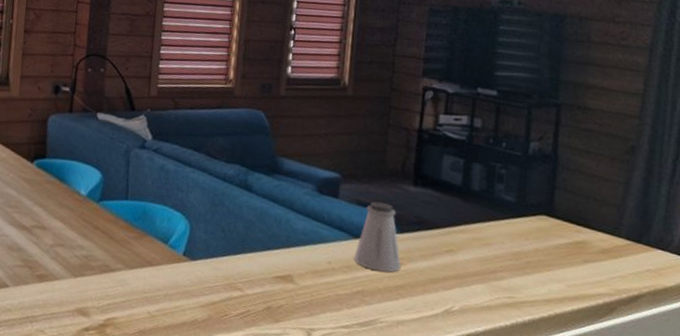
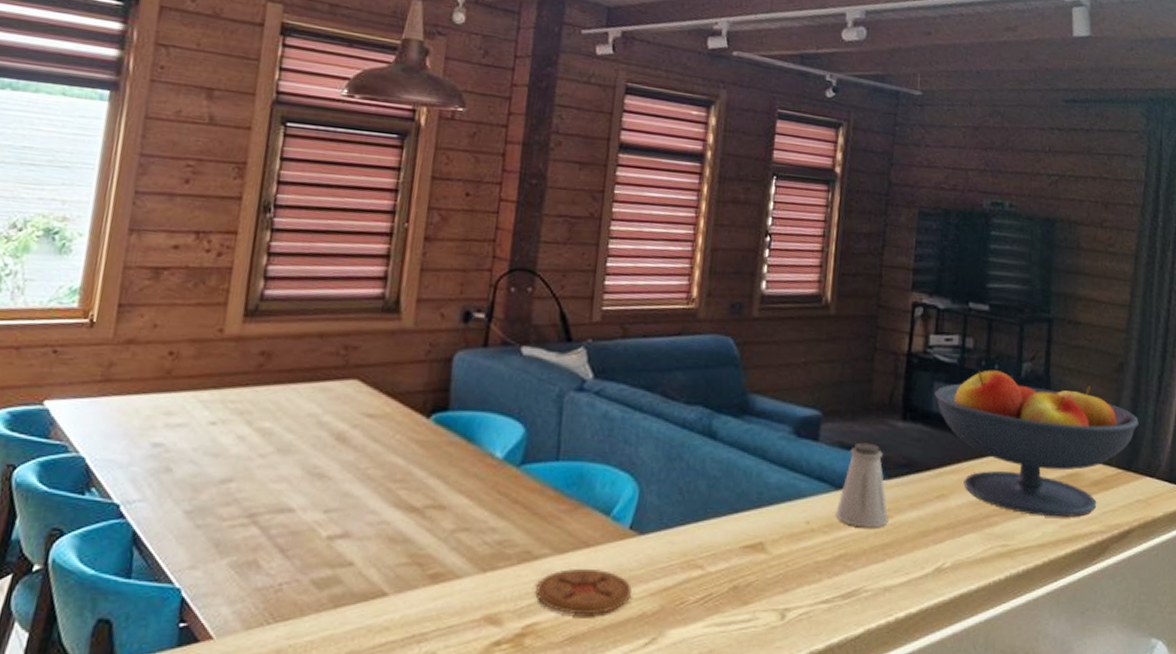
coaster: none [112,281,186,317] -> present [534,568,632,615]
fruit bowl: none [444,147,651,279] -> present [934,370,1139,517]

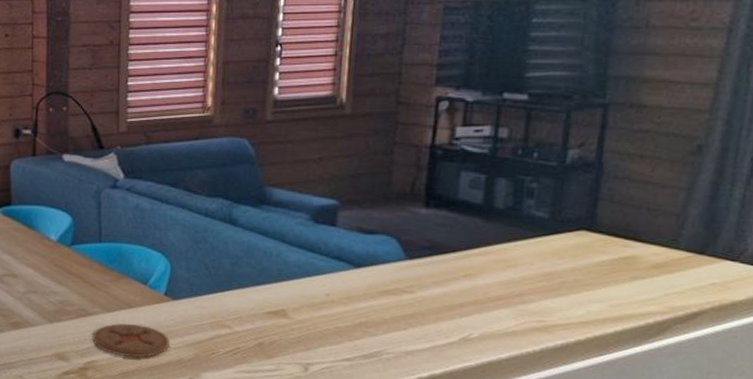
saltshaker: present [835,442,888,528] -> none [355,227,410,301]
fruit bowl: present [934,370,1139,517] -> none [461,158,720,298]

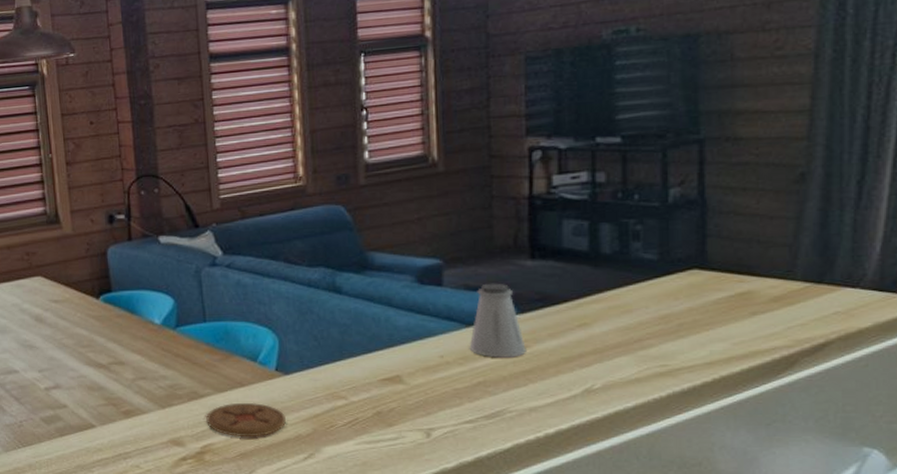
saltshaker: none [355,227,410,301] -> present [469,283,526,358]

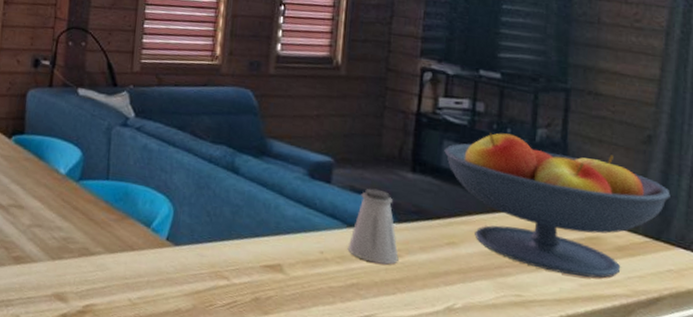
coaster: present [205,402,286,438] -> none [91,265,169,305]
fruit bowl: none [564,200,832,335] -> present [444,133,670,278]

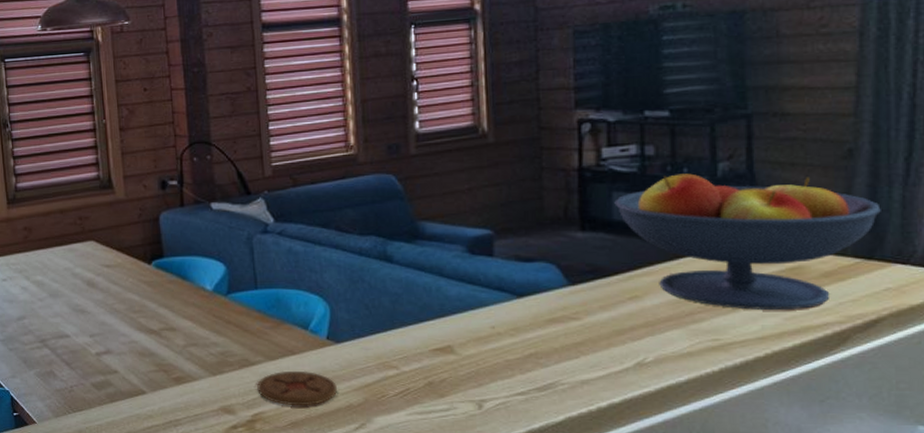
coaster: none [91,265,169,305] -> present [256,370,337,406]
saltshaker: present [347,188,399,265] -> none [520,254,578,329]

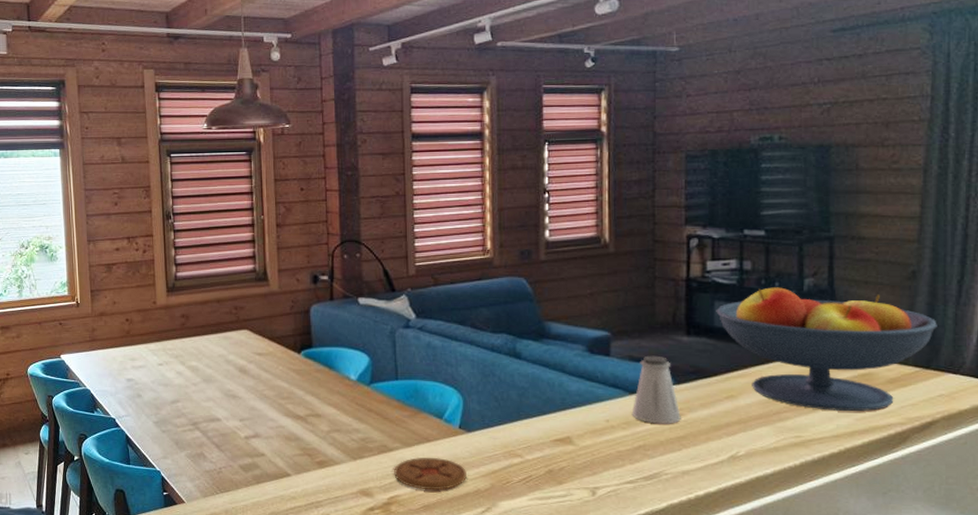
saltshaker: none [520,254,578,329] -> present [631,355,681,424]

